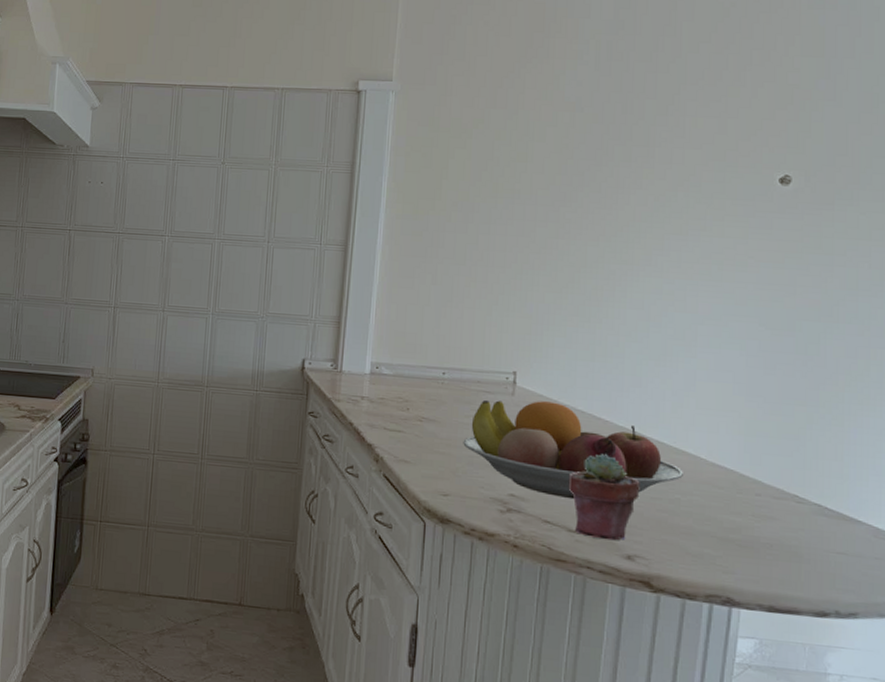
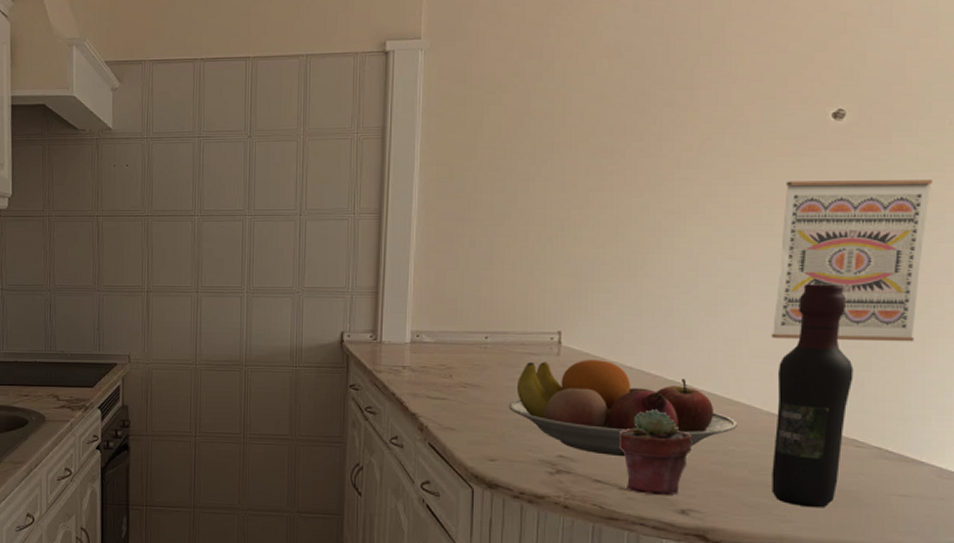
wine bottle: none [715,340,795,561] -> present [772,284,853,508]
wall art: none [717,240,873,403] -> present [771,180,934,342]

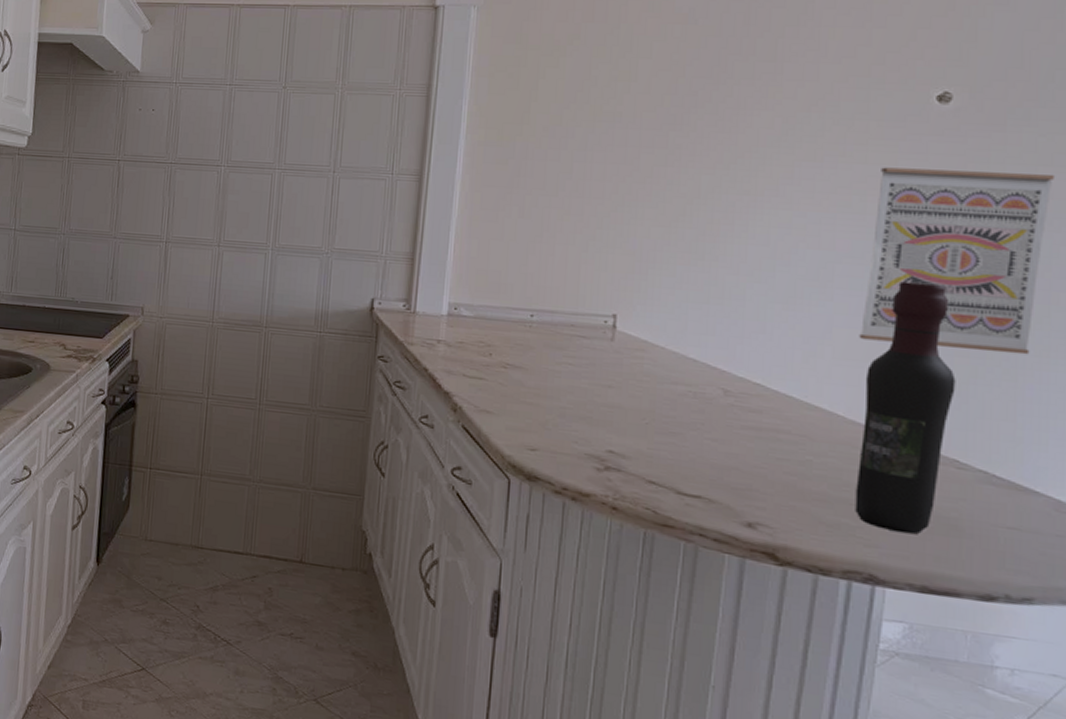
fruit bowl: present [509,360,737,457] -> none [554,346,816,458]
potted succulent: present [618,409,693,496] -> none [677,408,764,506]

